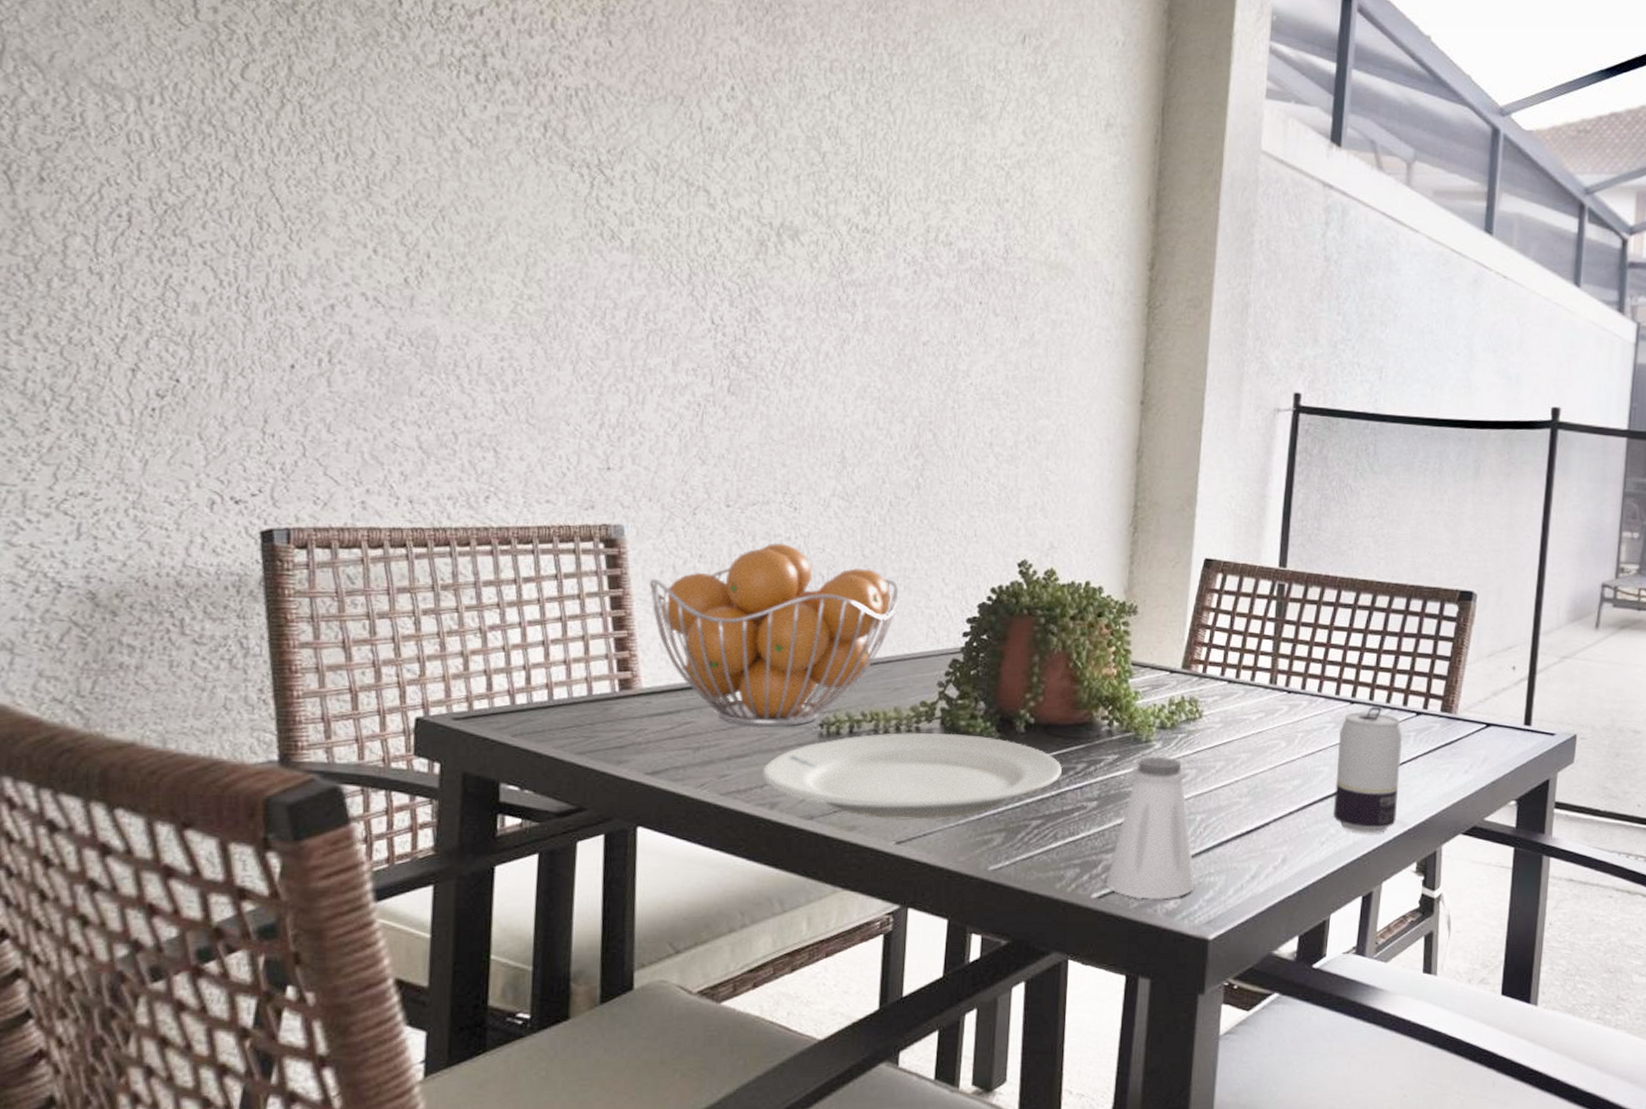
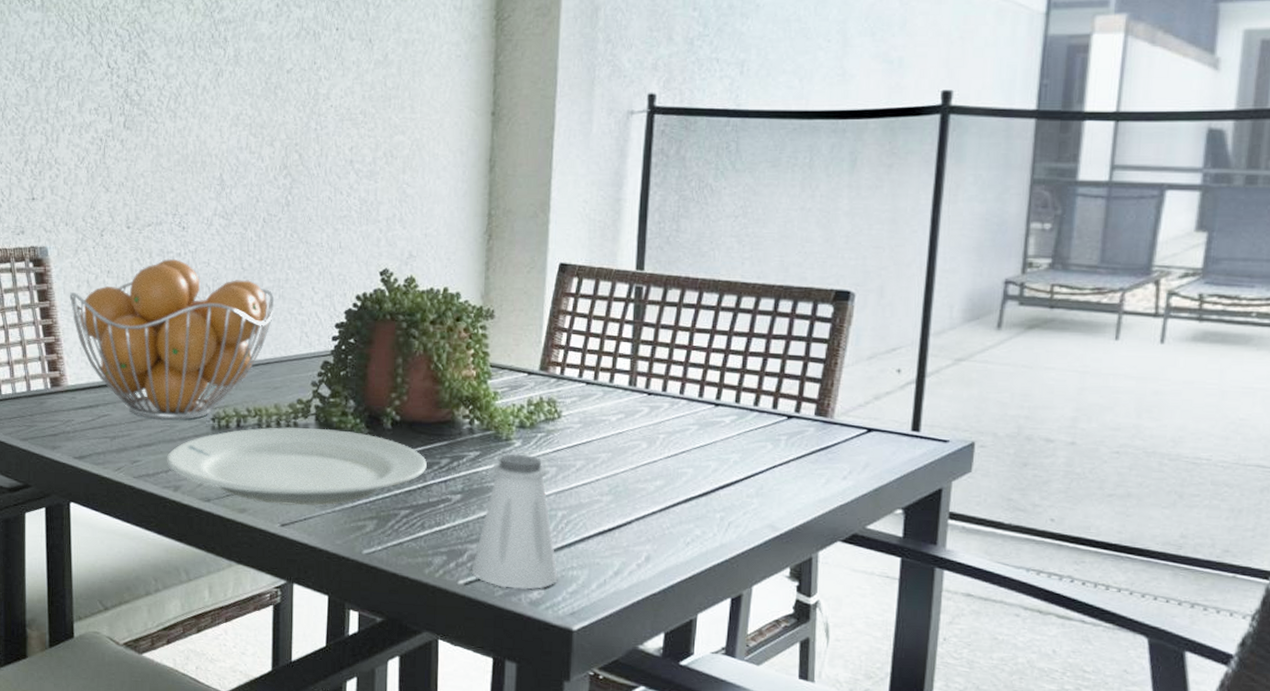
beverage can: present [1332,706,1403,834] -> none [698,409,773,537]

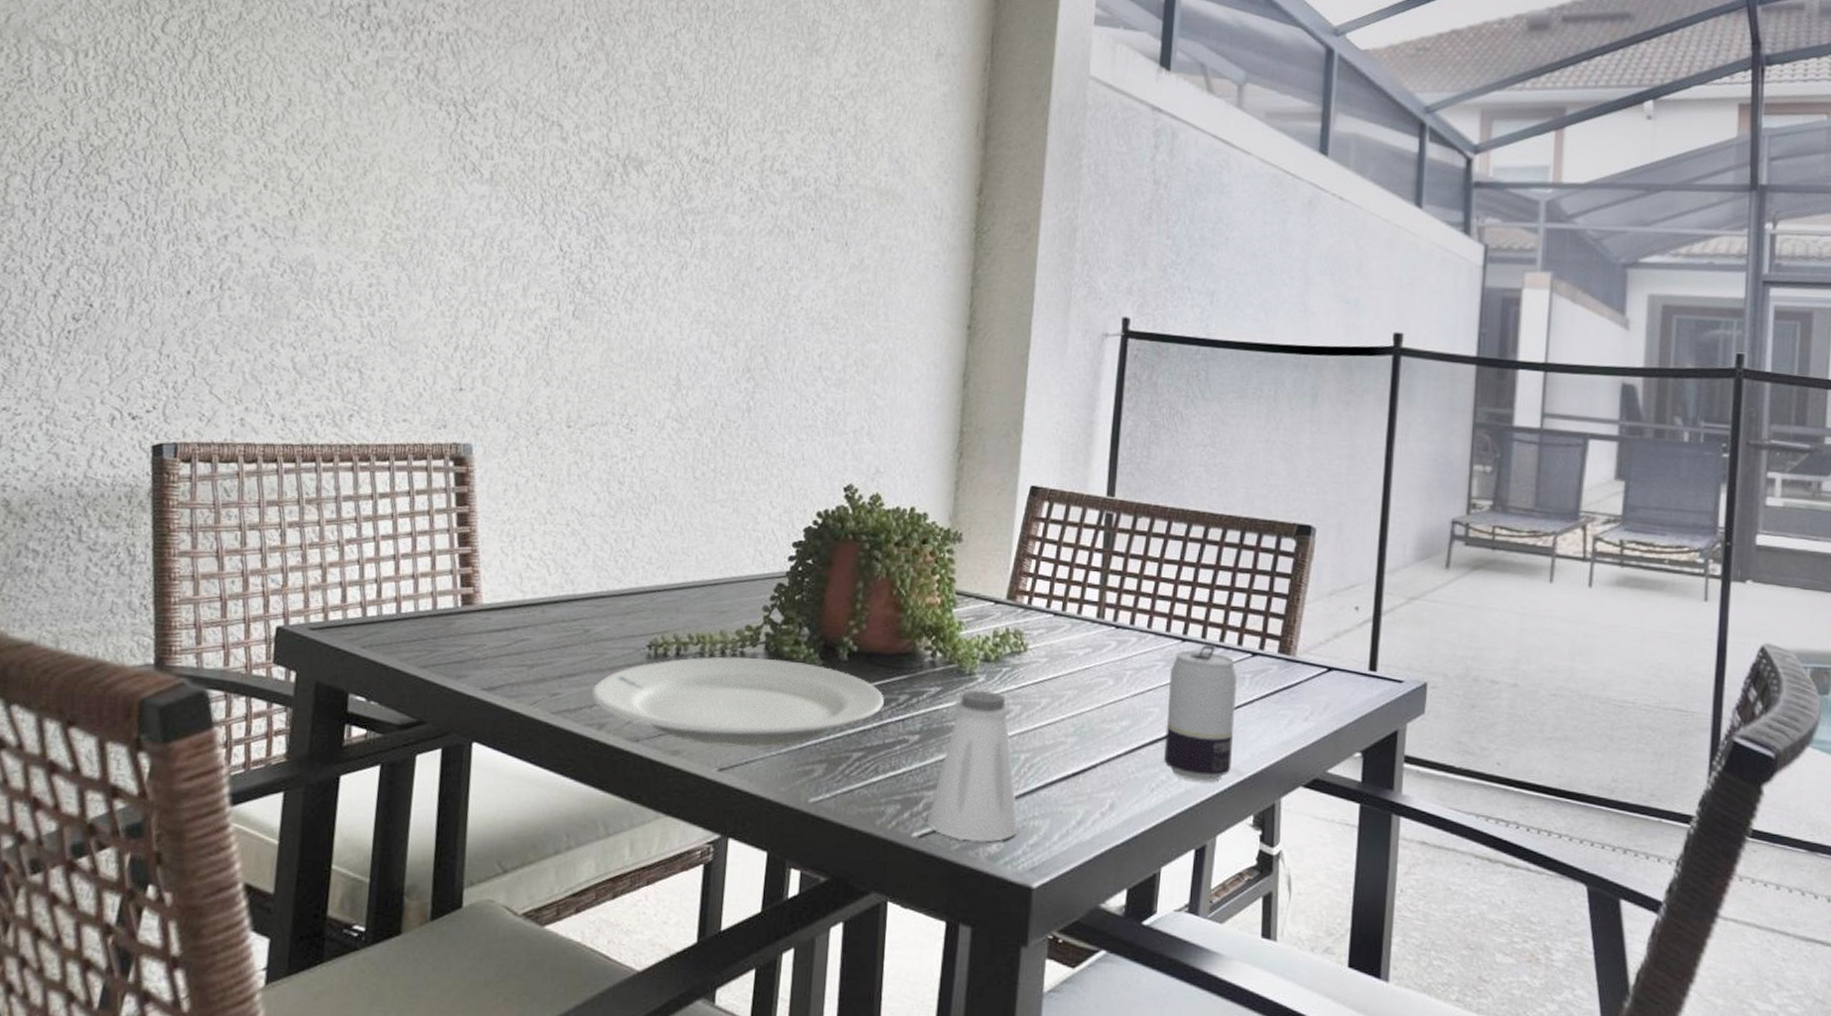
fruit basket: present [69,259,275,420] -> none [493,464,728,647]
beverage can: none [698,409,773,537] -> present [1163,645,1238,782]

